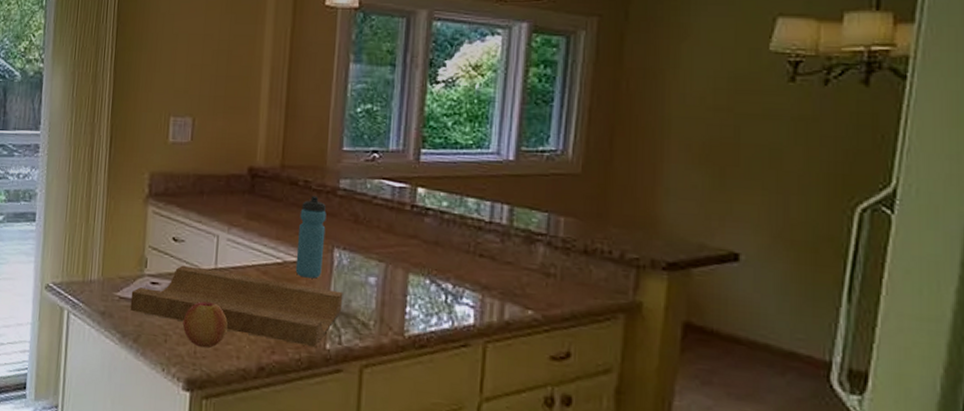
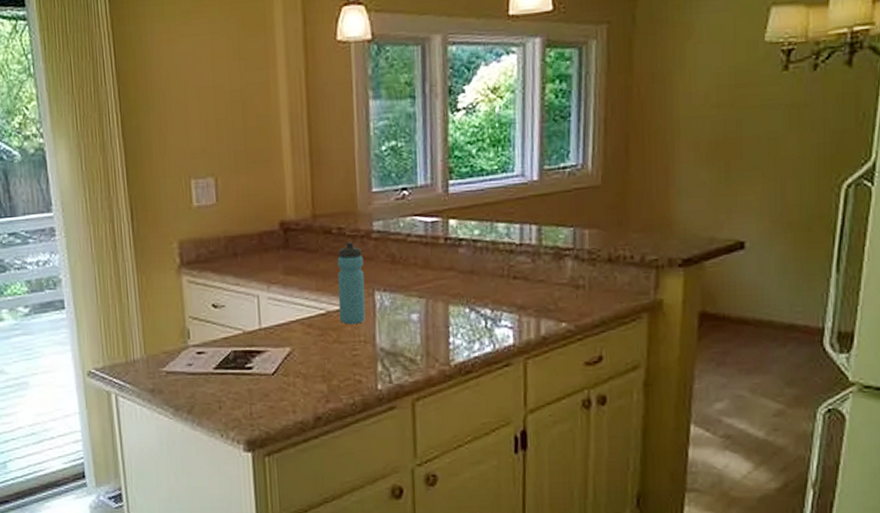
cutting board: present [130,265,343,348] -> none [178,330,389,390]
apple: present [182,299,228,348] -> none [234,360,280,408]

